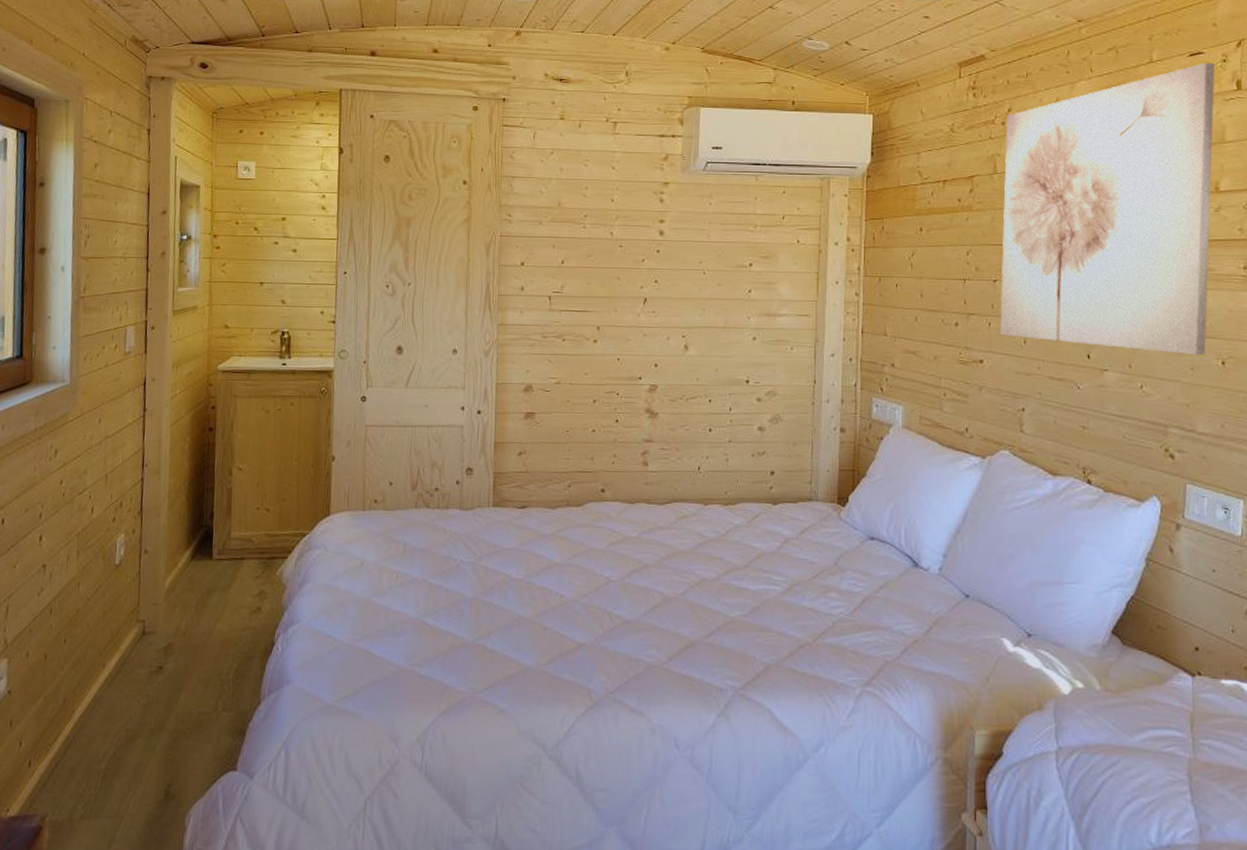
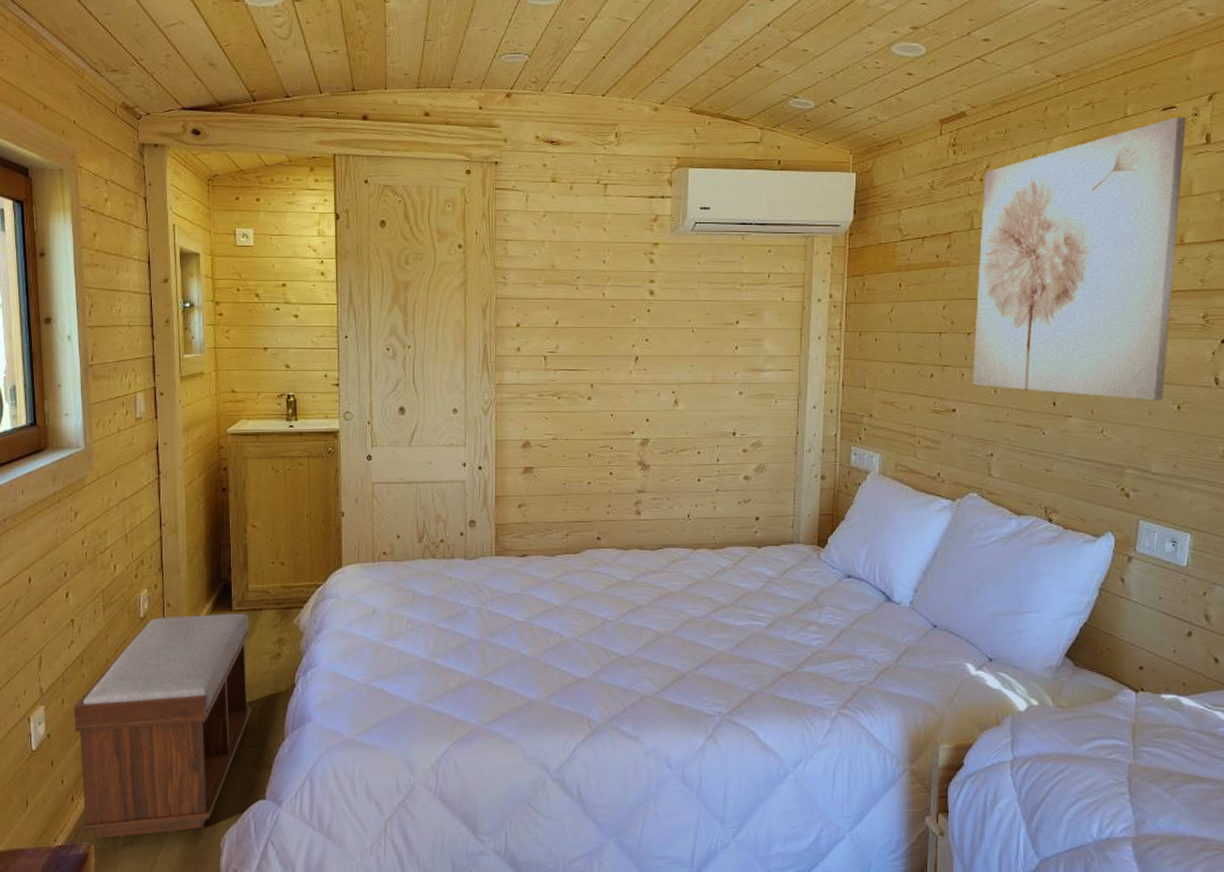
bench: none [36,562,230,811] -> present [73,613,252,839]

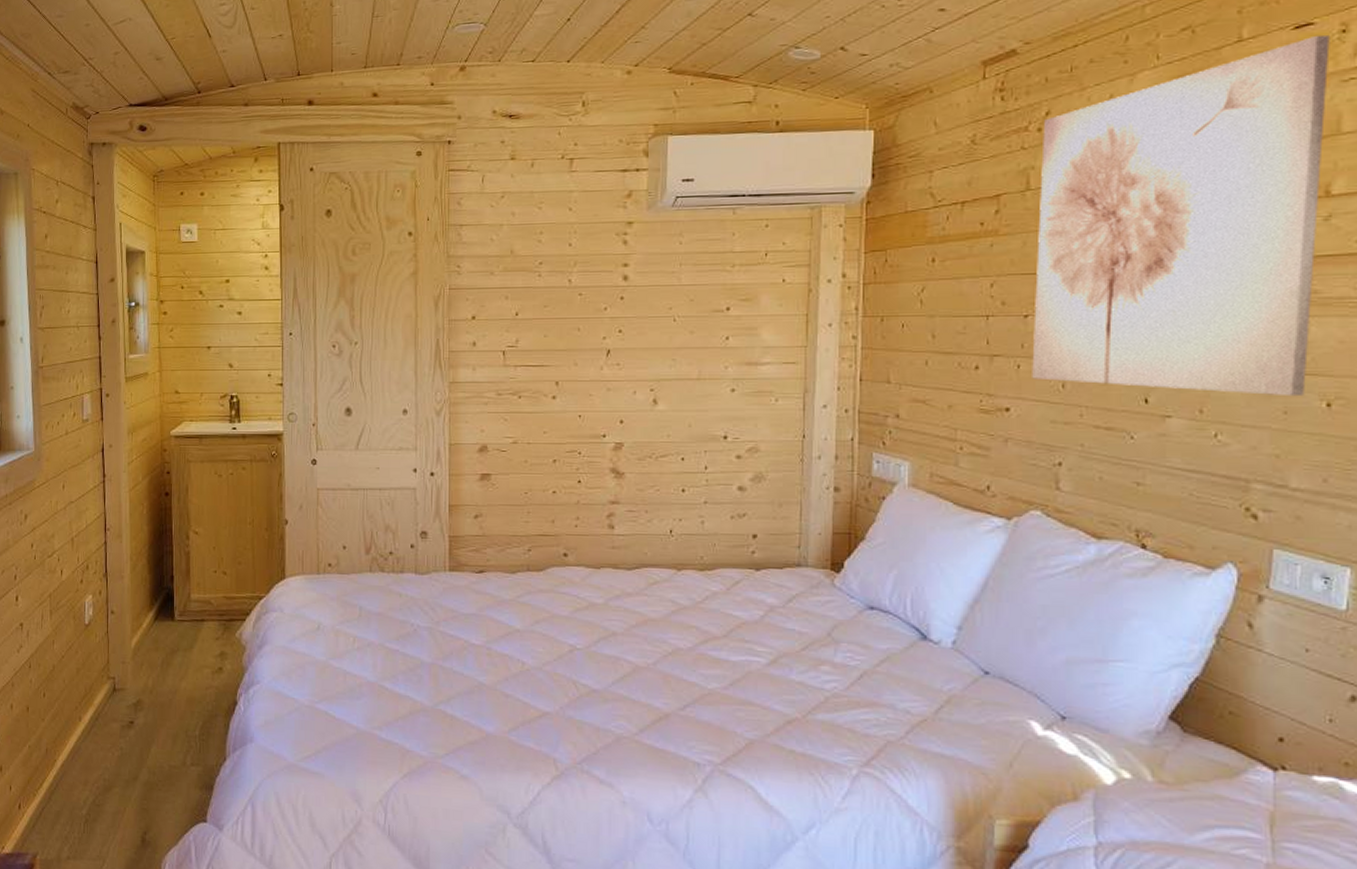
bench: present [73,613,252,839] -> none [21,623,193,850]

